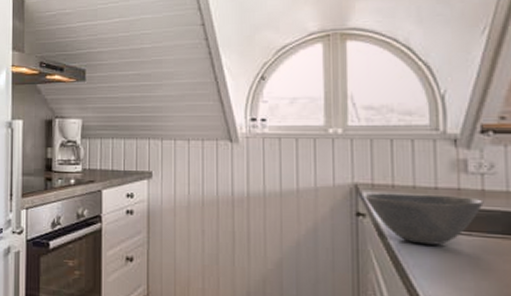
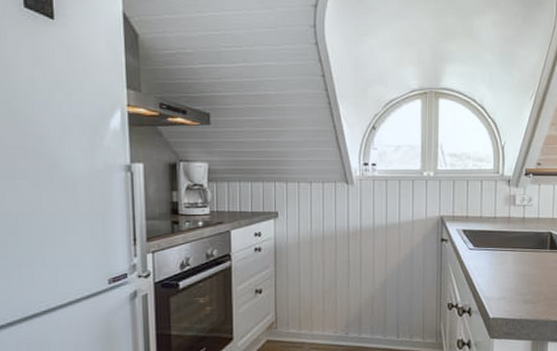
bowl: present [365,193,484,245] -> none [447,222,524,260]

